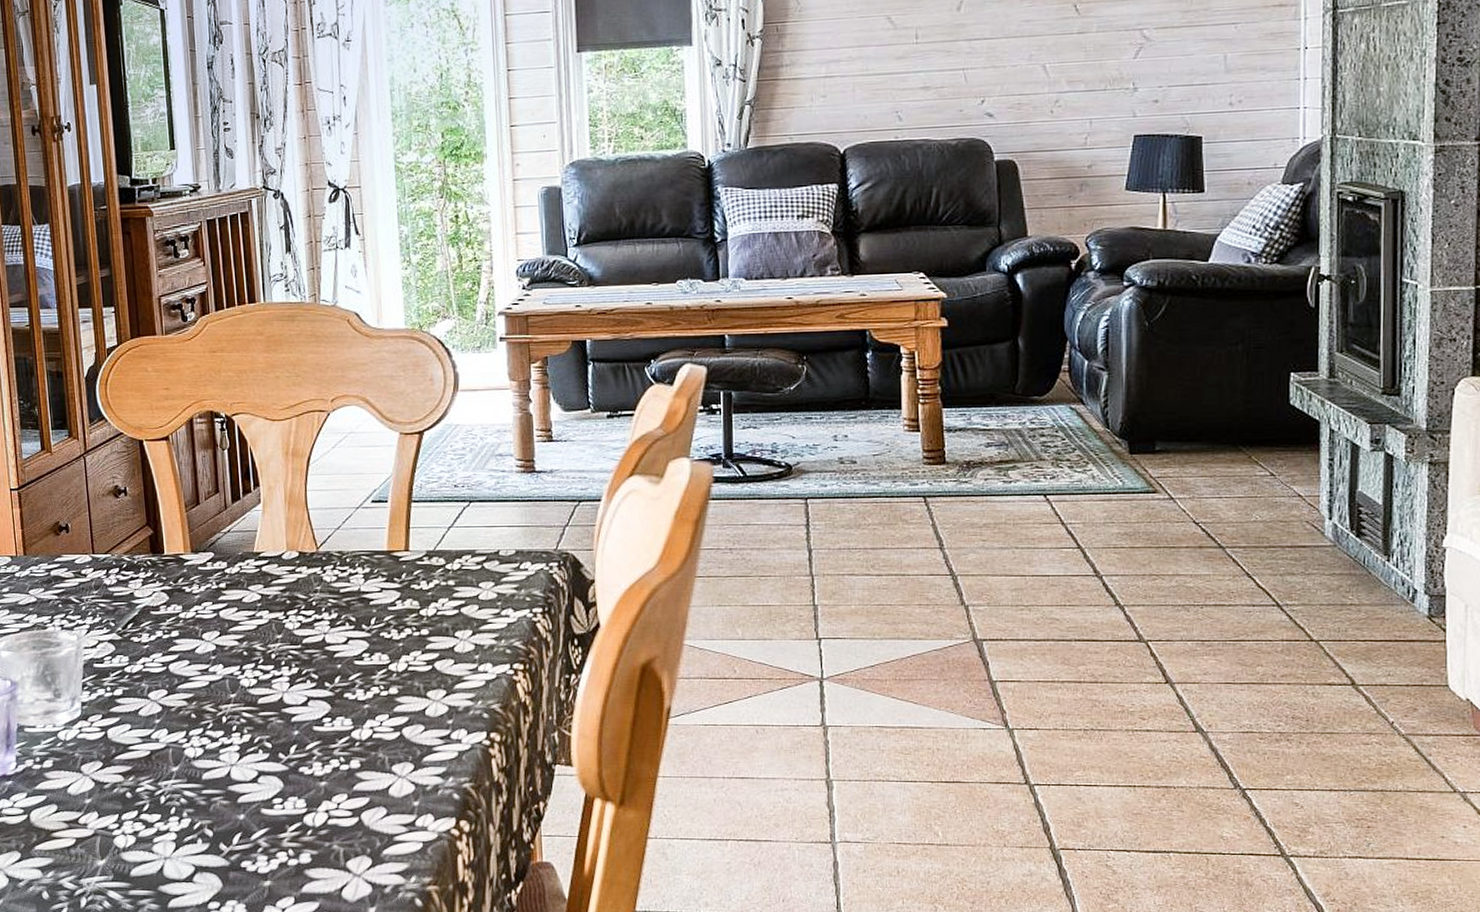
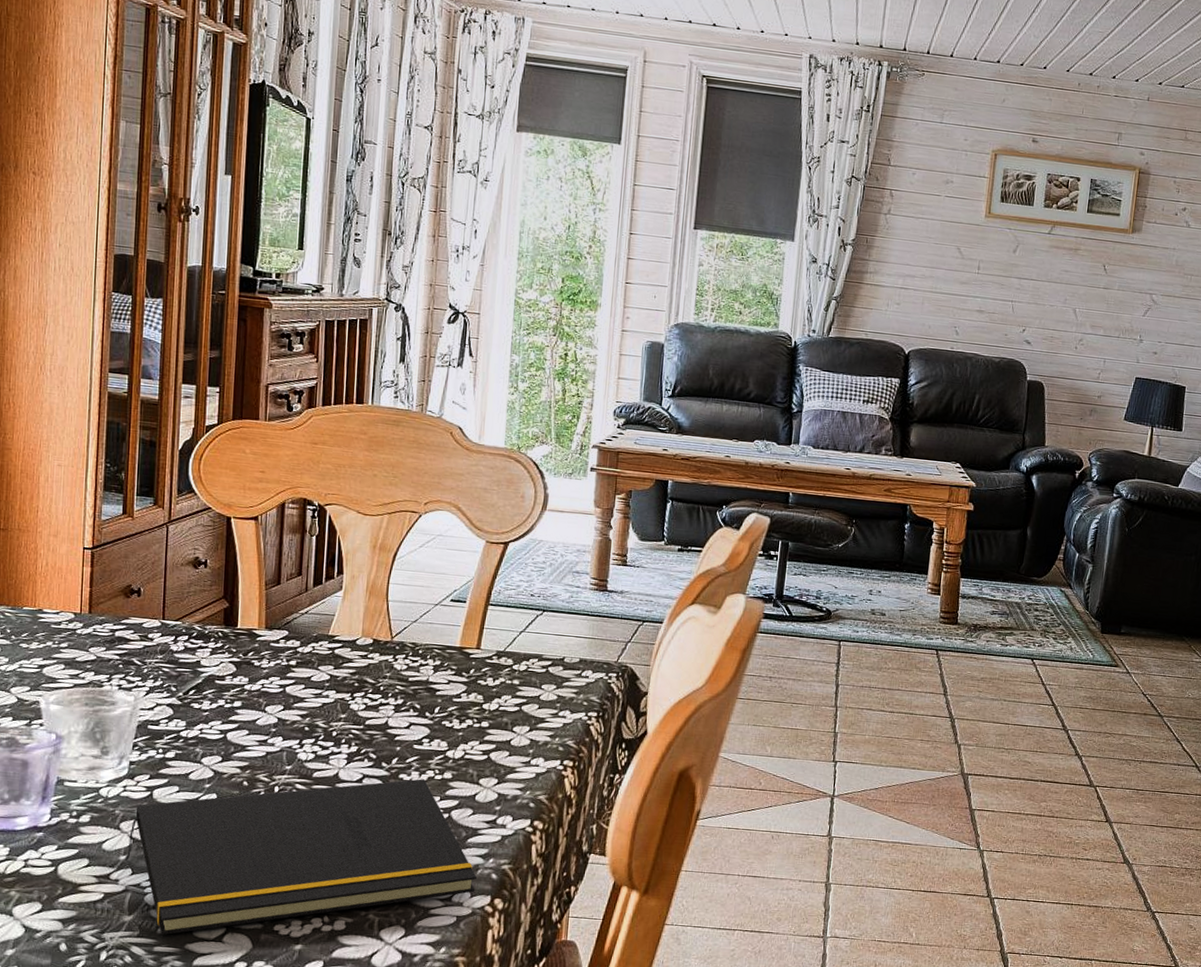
notepad: none [90,697,439,879] -> present [124,779,477,936]

